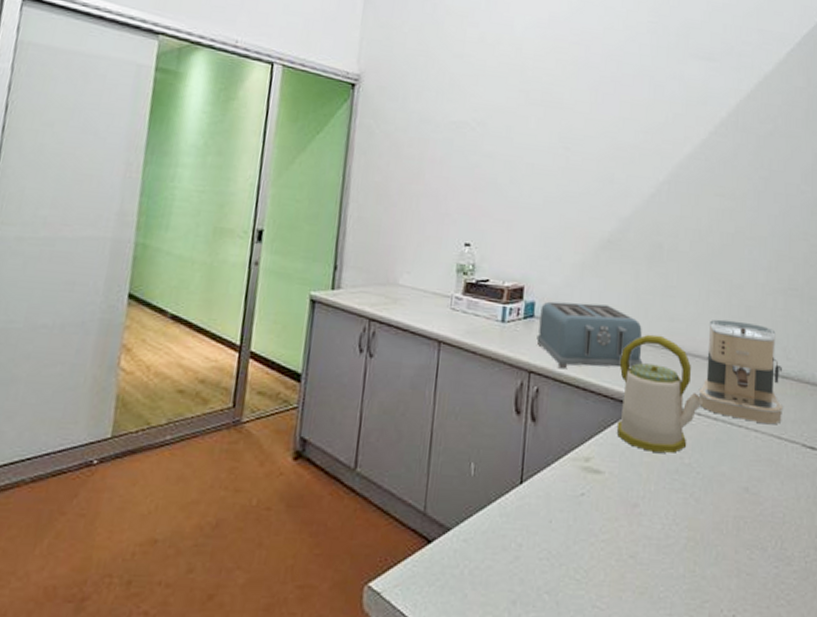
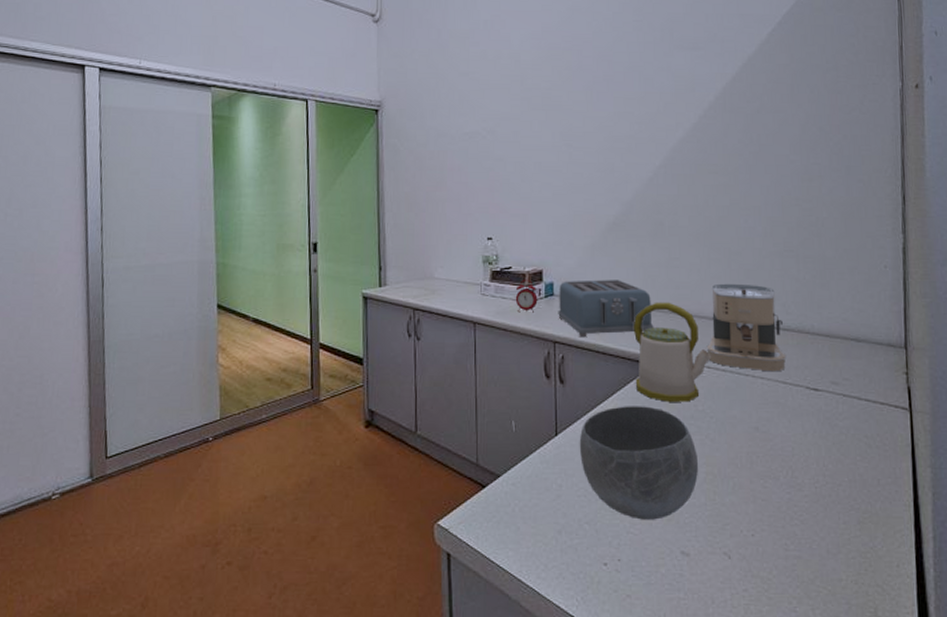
alarm clock: none [489,295,516,335] -> present [515,279,538,313]
bowl: none [546,453,680,593] -> present [579,406,699,520]

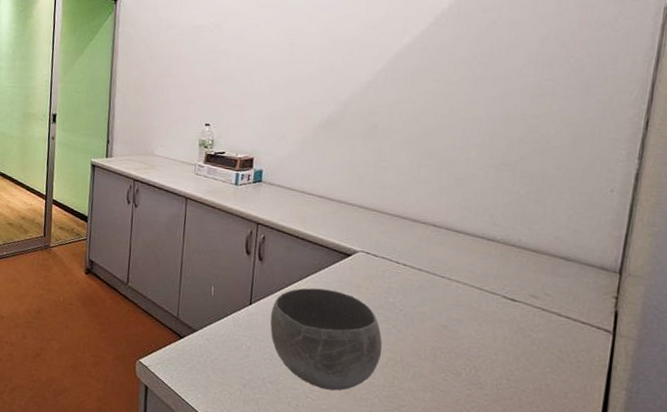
alarm clock: present [515,279,538,313] -> none [225,164,247,195]
toaster: present [558,280,654,338] -> none [263,170,356,224]
kettle: present [633,302,712,402] -> none [330,198,409,293]
coffee maker: present [706,283,787,372] -> none [404,188,488,278]

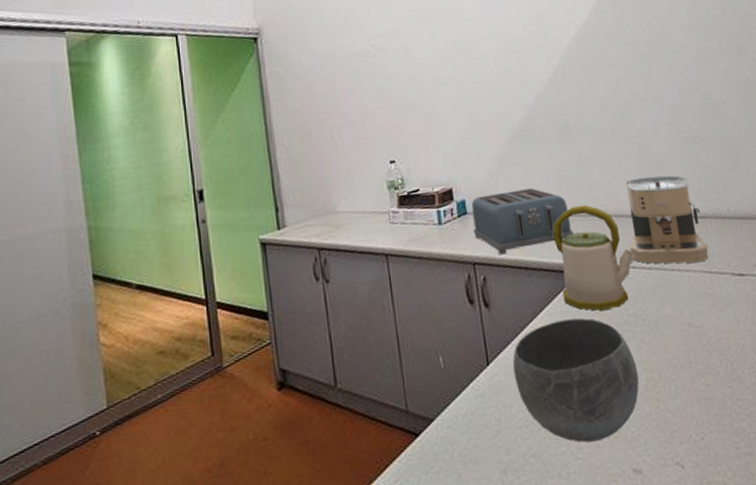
toaster: none [263,170,356,224] -> present [471,188,574,255]
kettle: none [330,198,409,293] -> present [552,204,636,311]
coffee maker: none [404,188,488,278] -> present [625,175,709,264]

